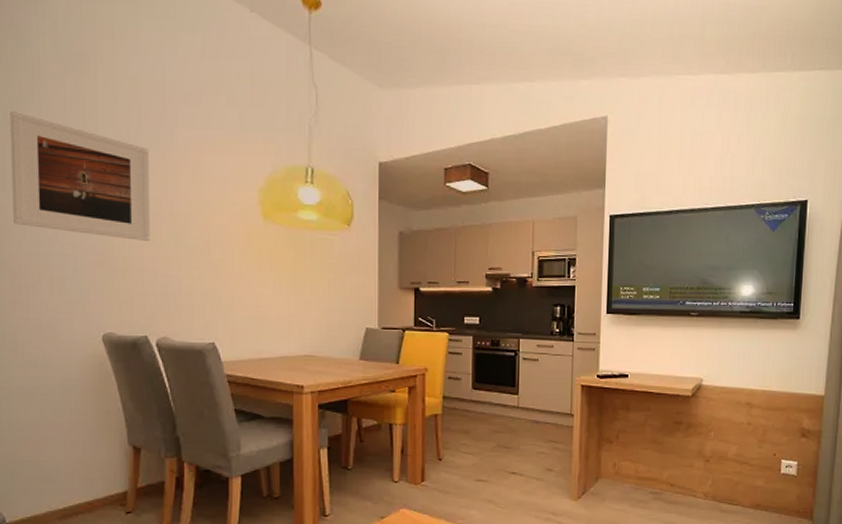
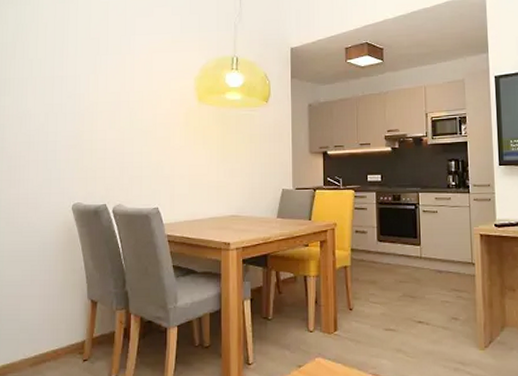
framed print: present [10,111,150,241] -> none [14,35,113,126]

